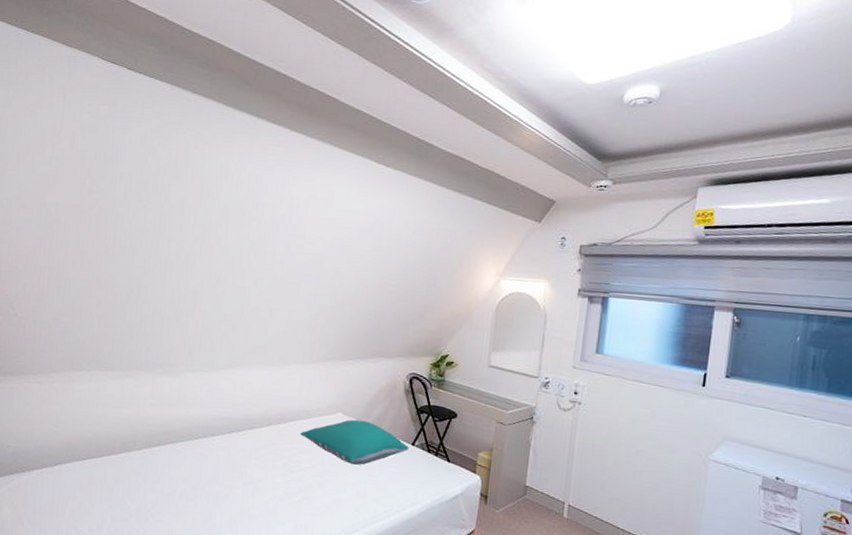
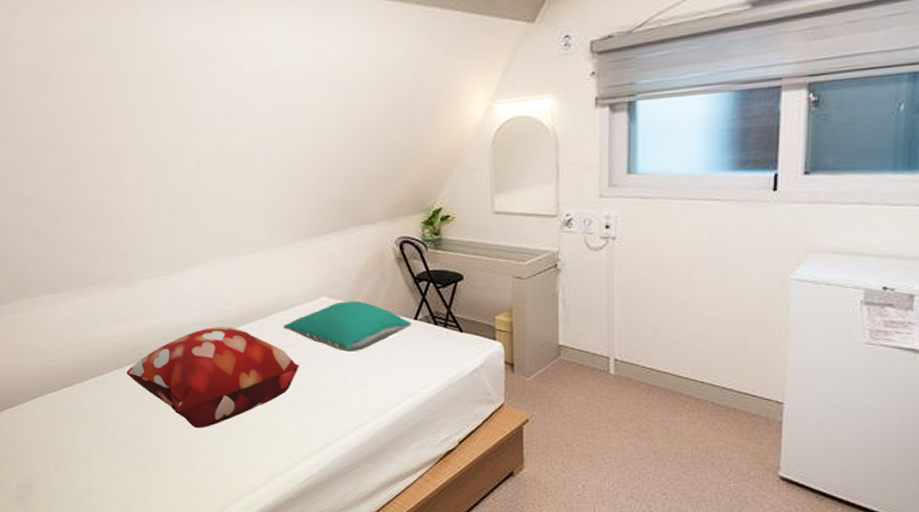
decorative pillow: none [153,424,308,515] -> present [126,327,299,428]

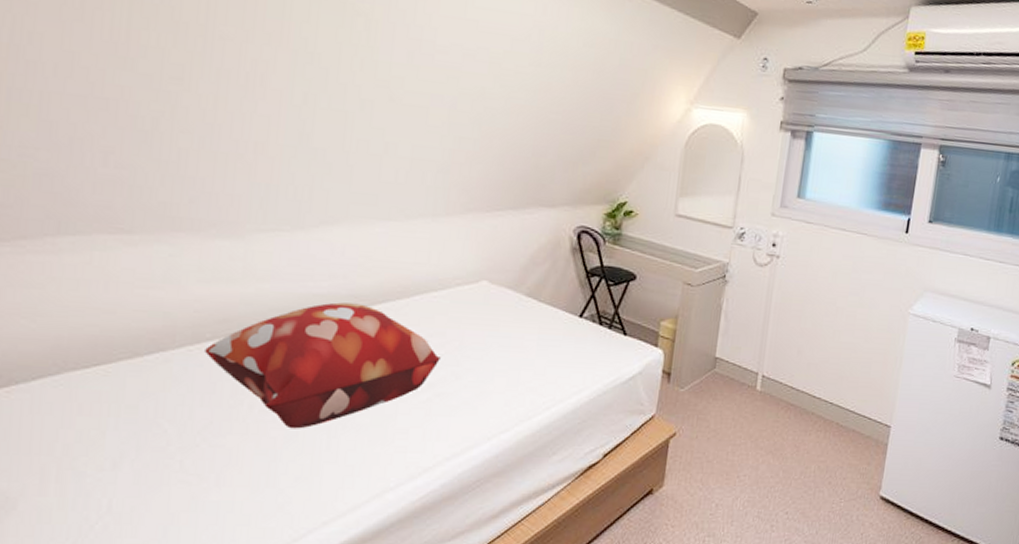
pillow: present [282,300,411,353] -> none [429,288,576,348]

